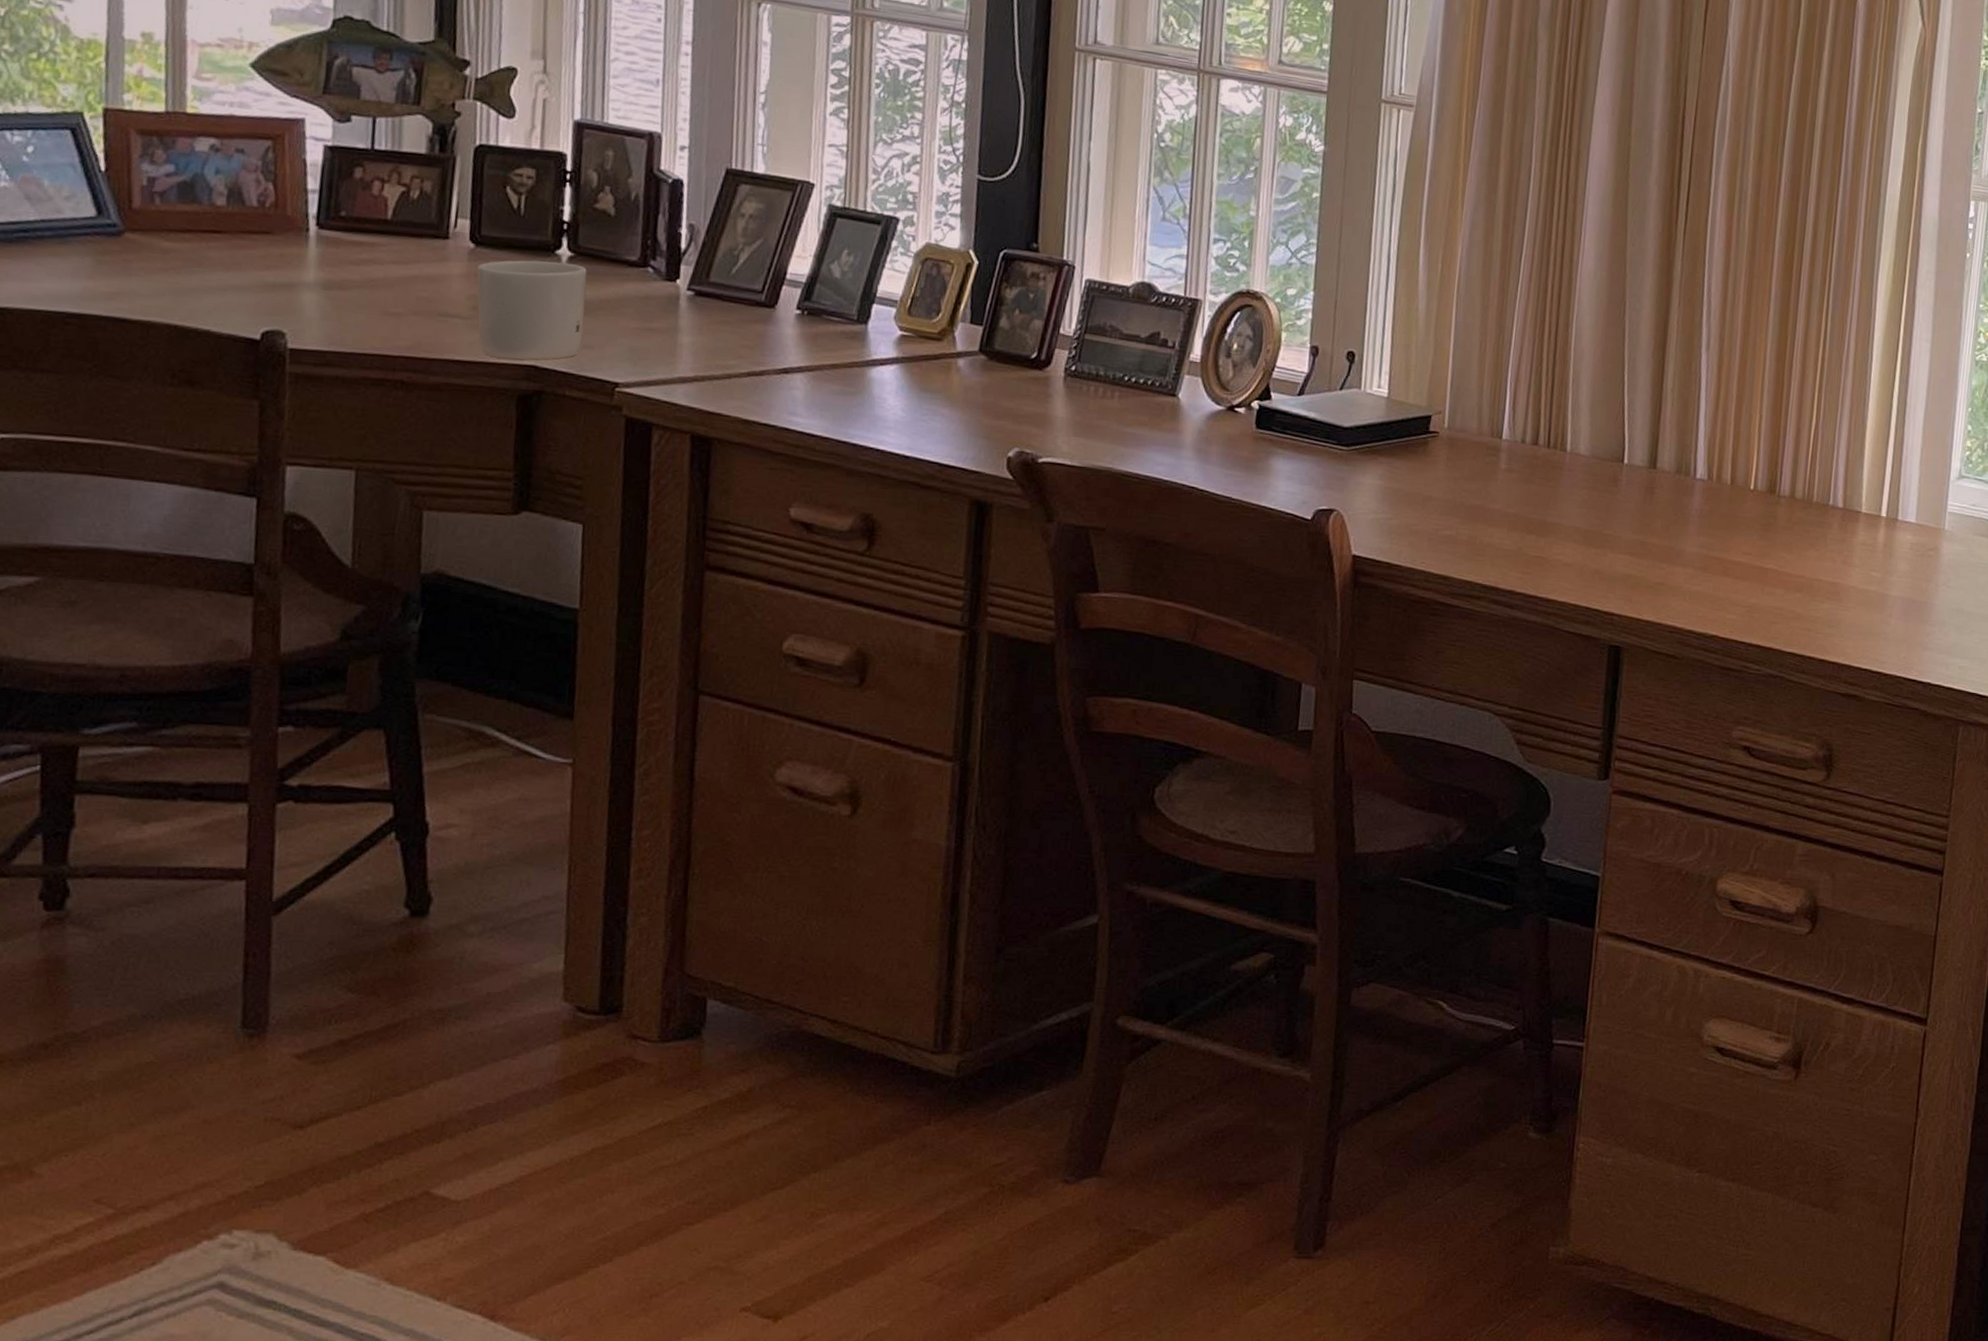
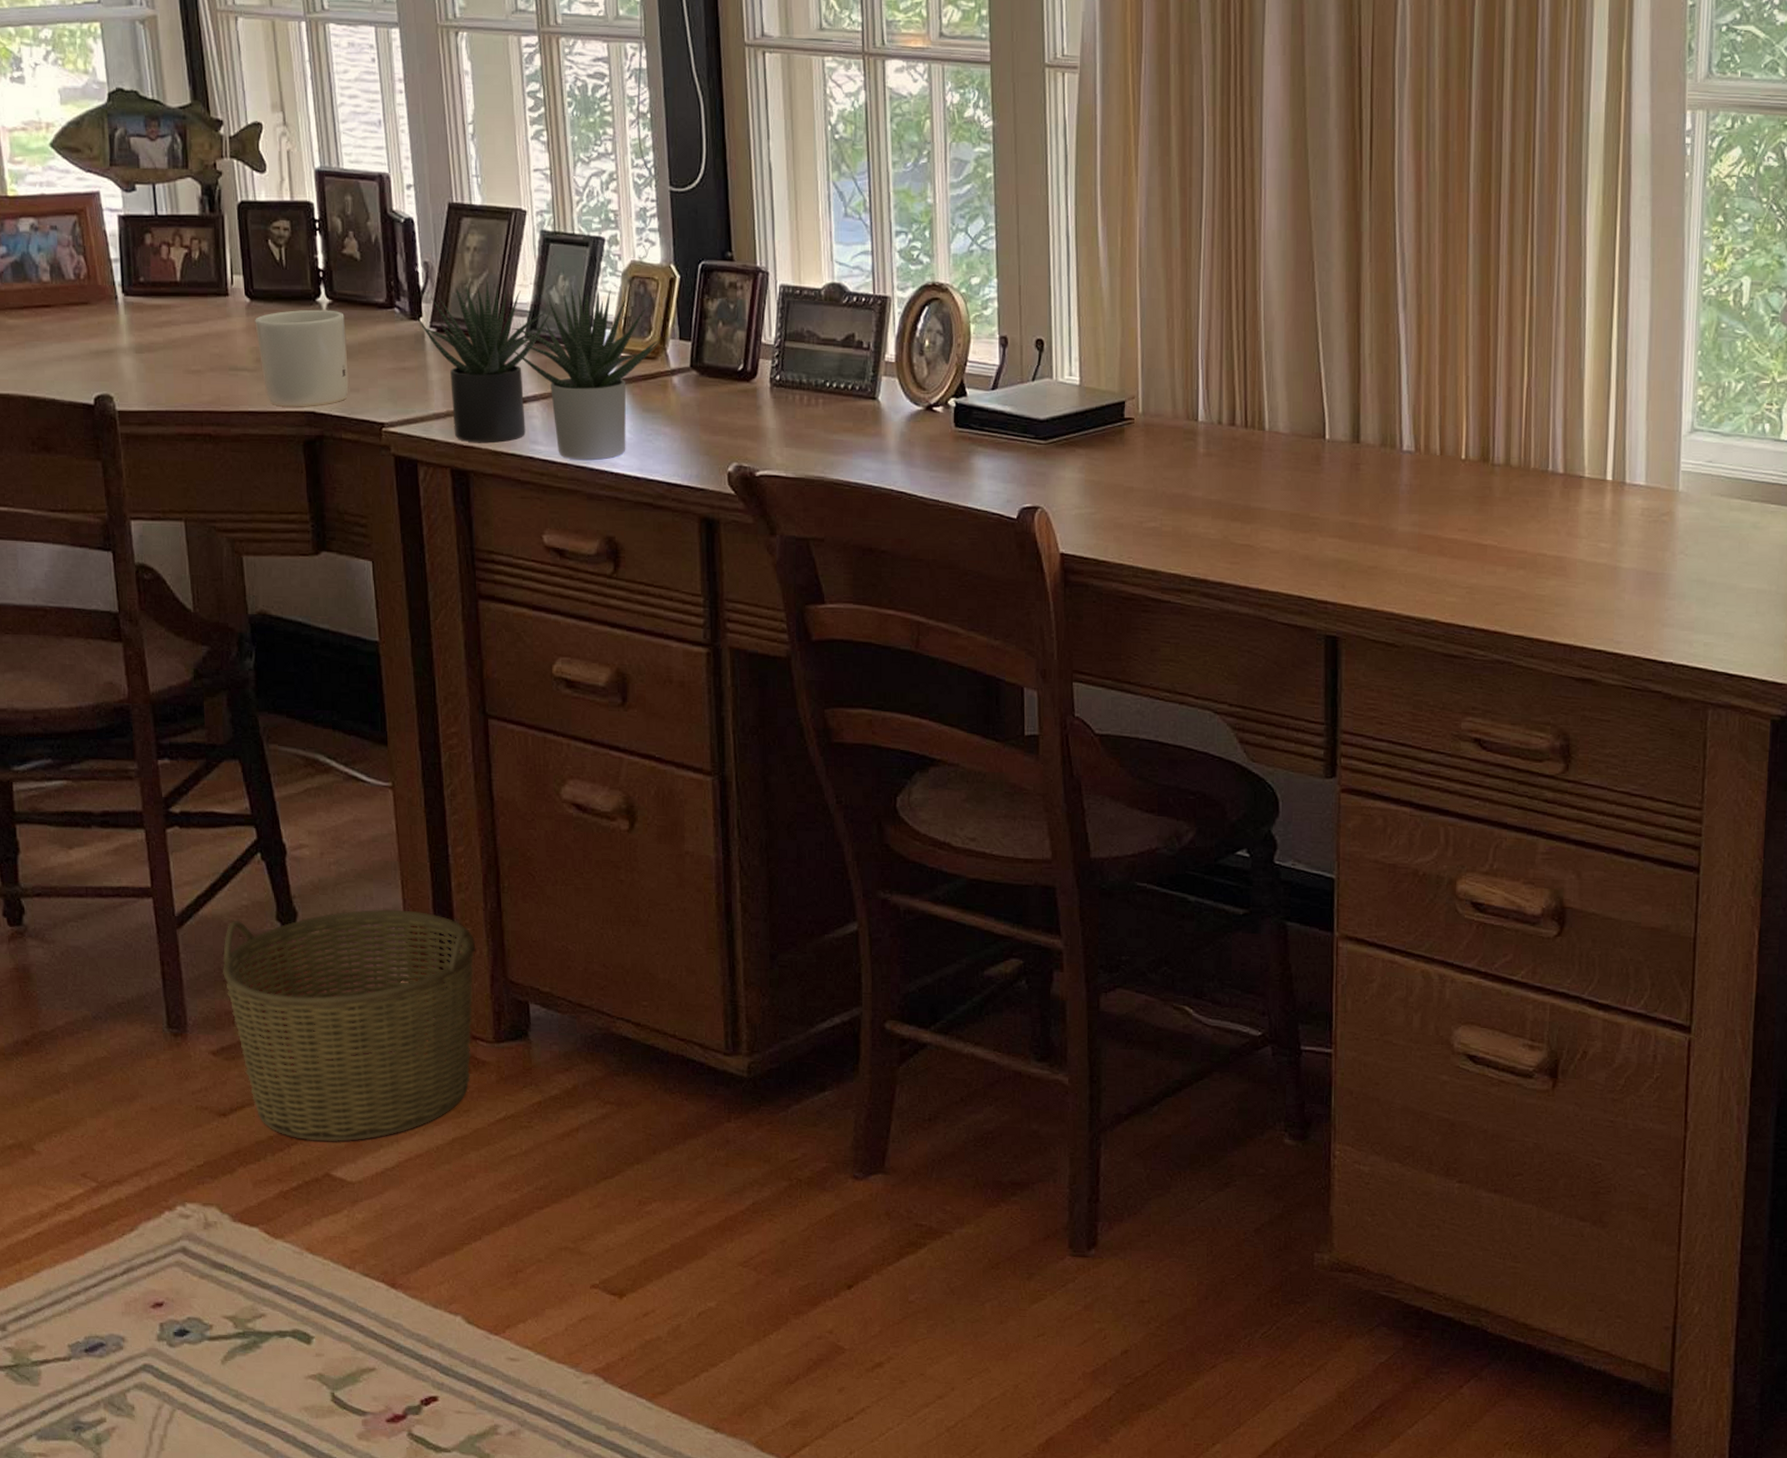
basket: none [323,896,651,1156] -> present [222,909,476,1142]
succulent plant: none [672,248,950,436] -> present [416,280,662,461]

